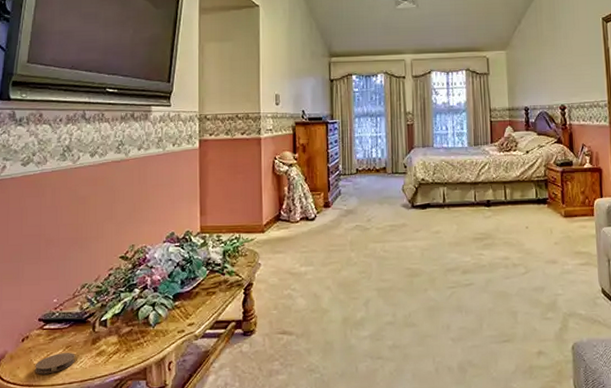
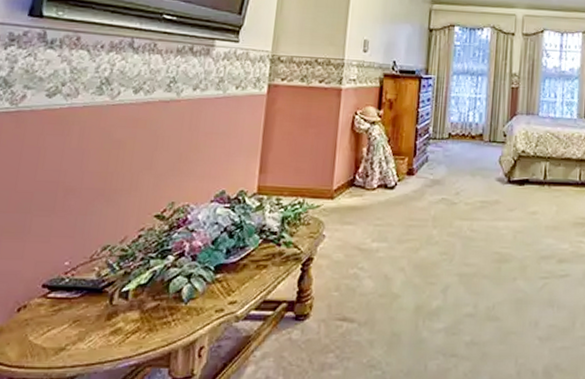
coaster: present [35,353,75,375] -> none [29,329,83,354]

